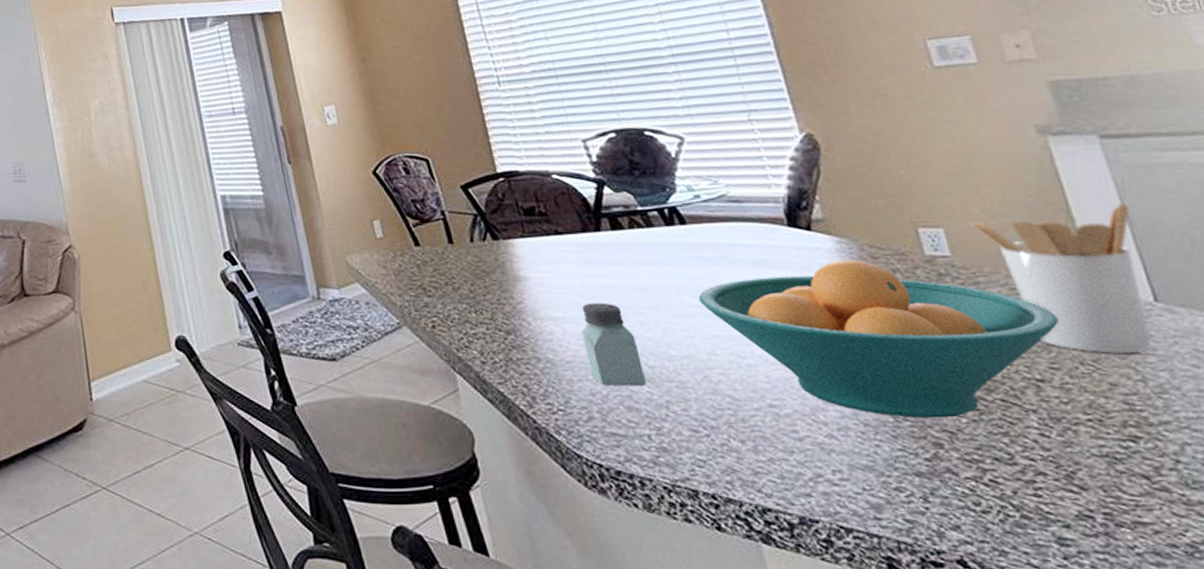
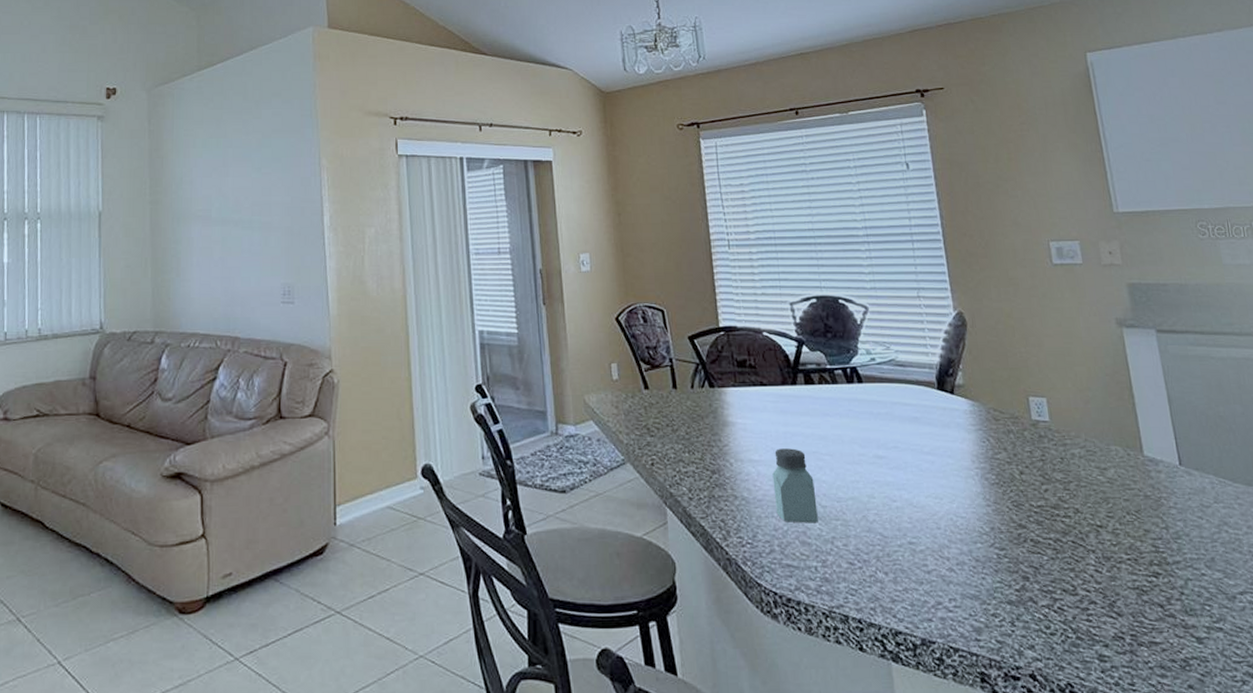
fruit bowl: present [698,259,1061,419] -> none [865,420,1117,556]
utensil holder: present [969,203,1153,354] -> none [1064,386,1175,506]

